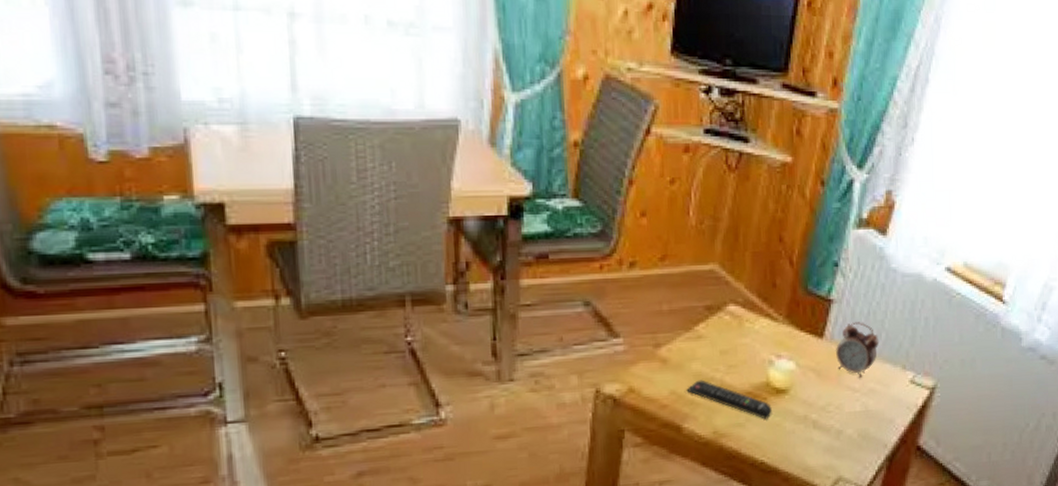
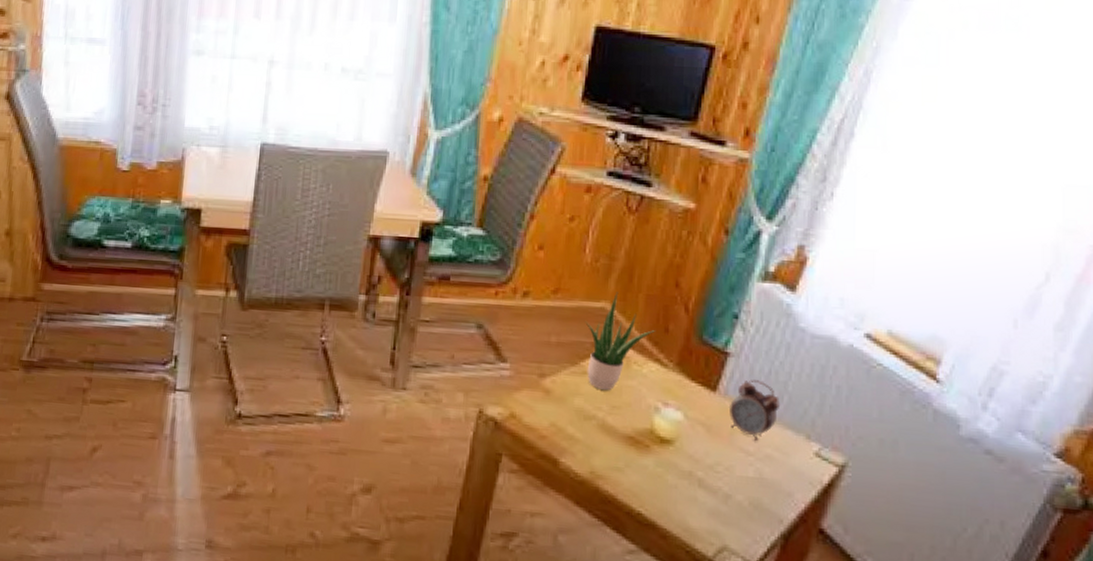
remote control: present [686,380,772,419] -> none [567,416,654,468]
potted plant: none [695,252,763,352] -> present [585,292,655,391]

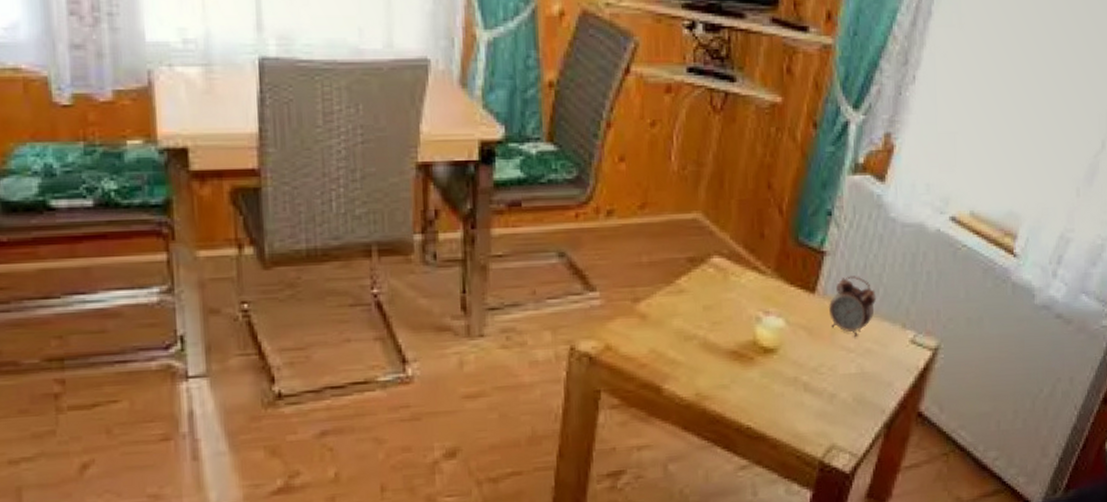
potted plant: present [585,292,655,391] -> none [677,200,750,308]

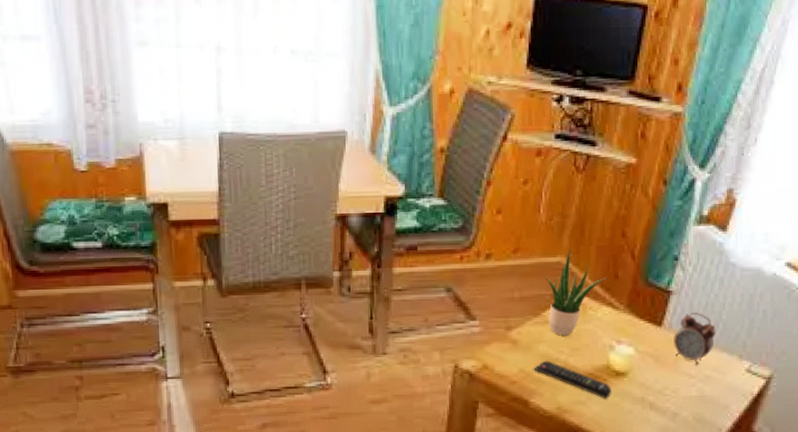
remote control: none [667,337,759,381] -> present [534,360,611,399]
potted plant: none [677,200,750,308] -> present [544,246,606,336]

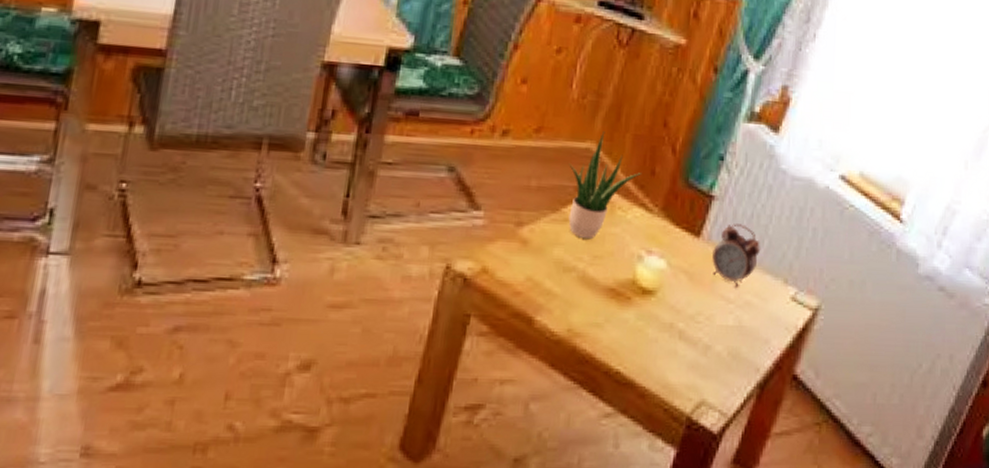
remote control: present [534,360,611,399] -> none [544,268,635,322]

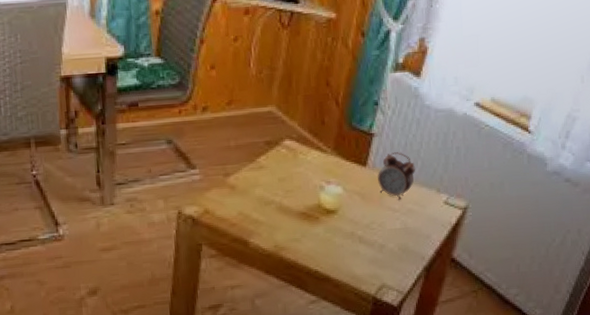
potted plant: present [568,131,641,239] -> none [257,96,314,179]

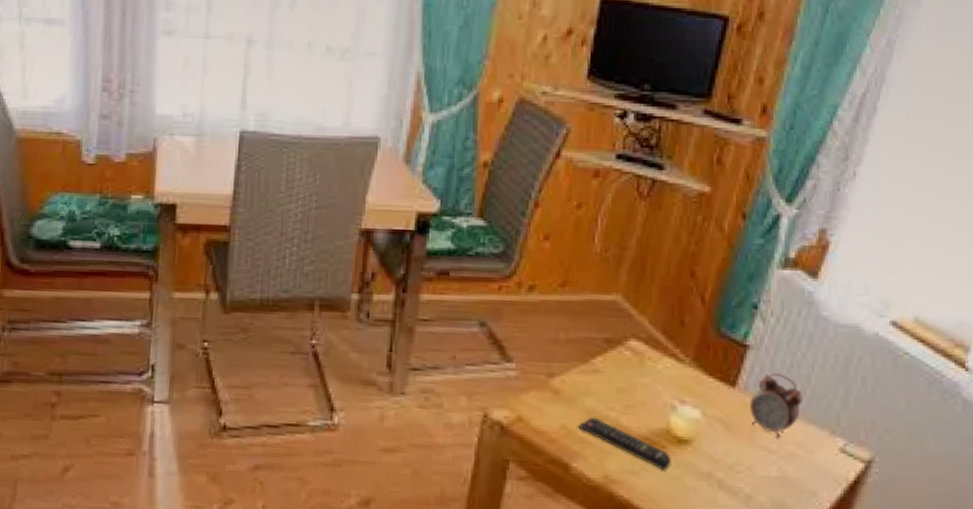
remote control: none [251,202,324,235] -> present [578,417,671,471]

